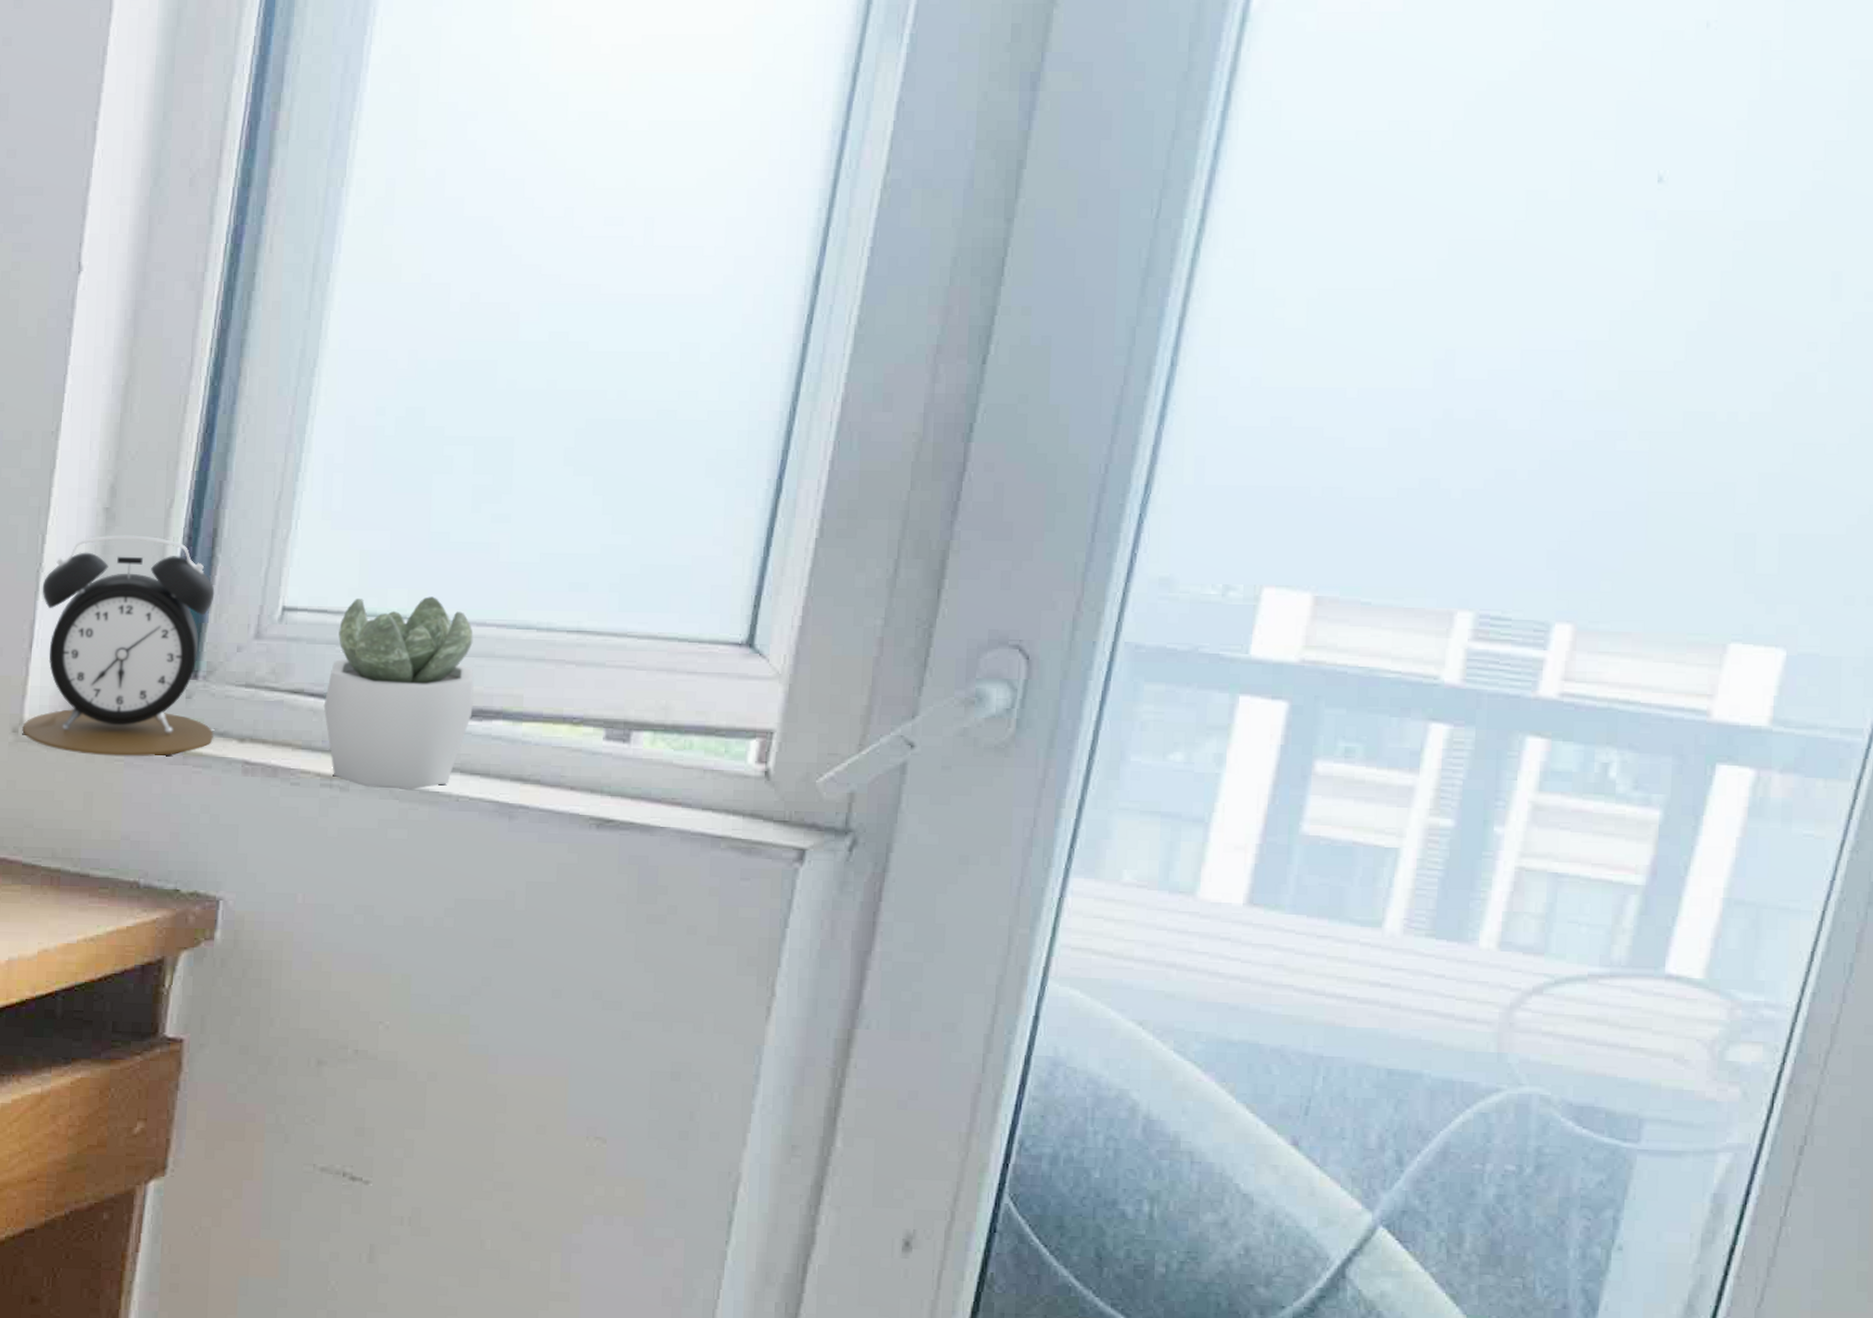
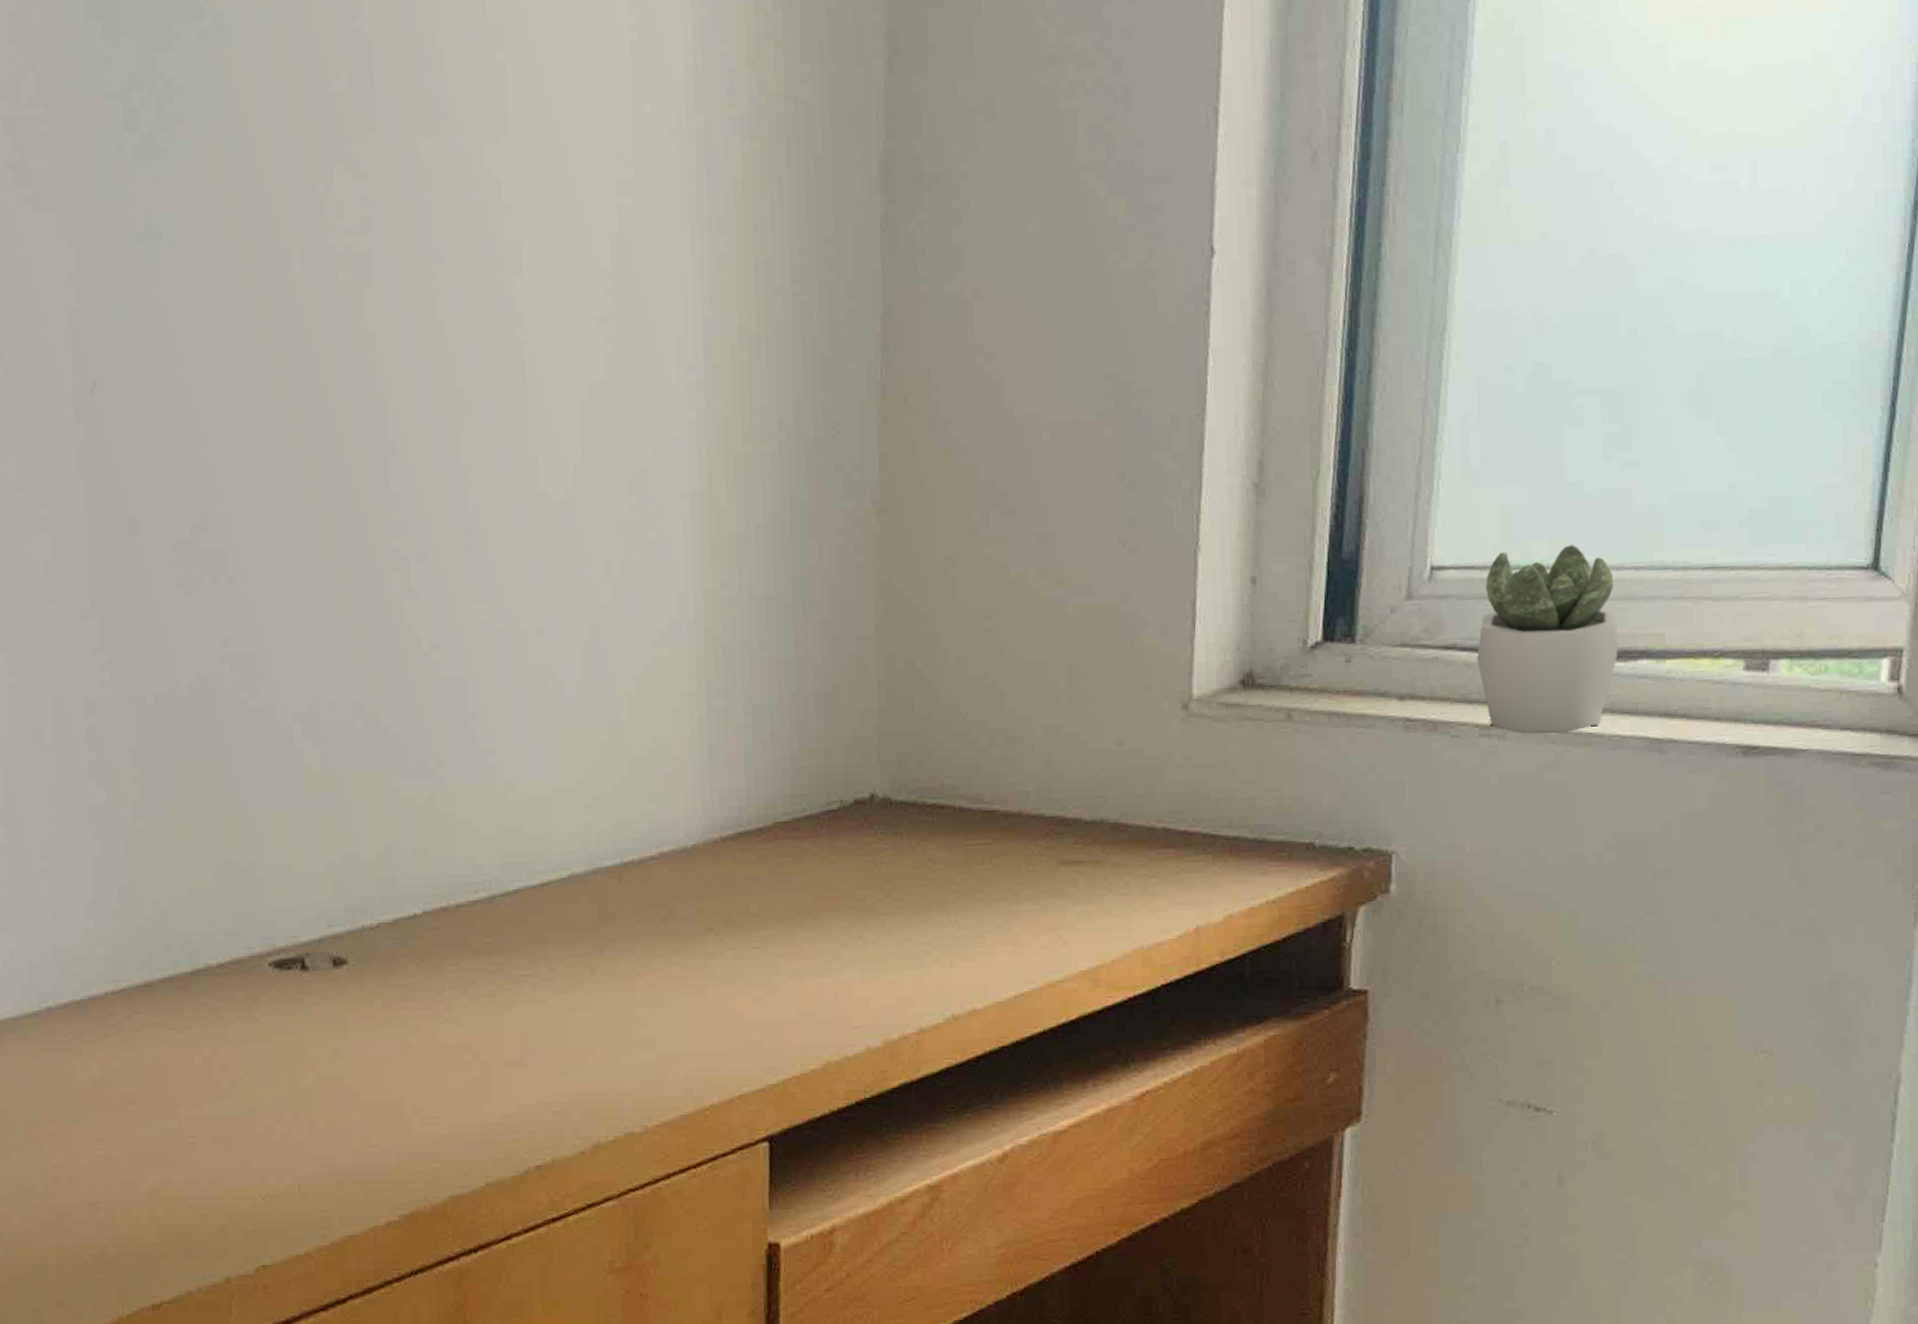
alarm clock: present [22,535,215,757] -> none [1192,507,1375,725]

